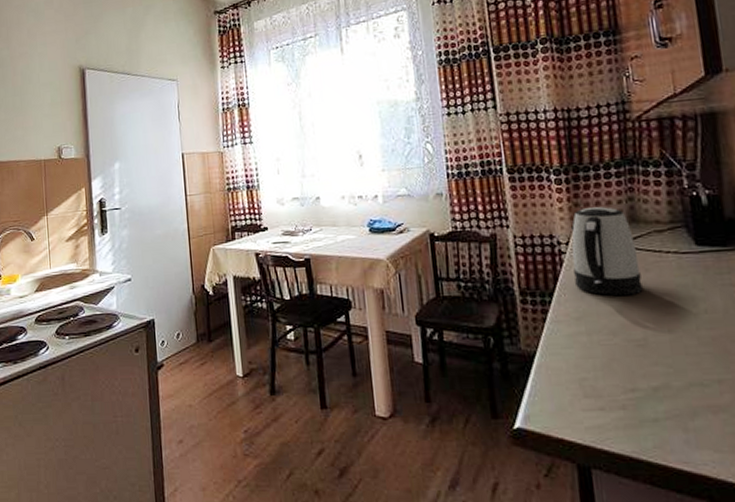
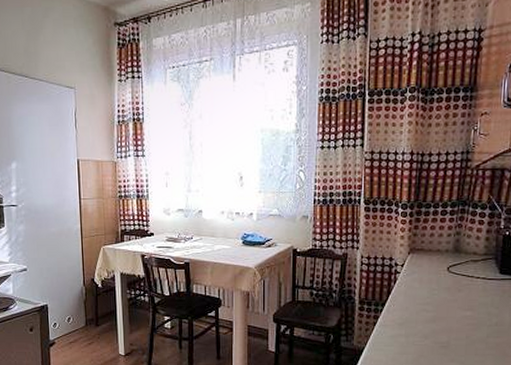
kettle: present [571,207,643,297] -> none [404,238,455,309]

